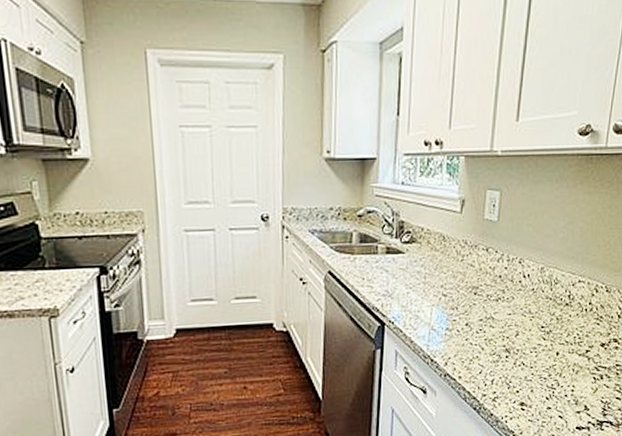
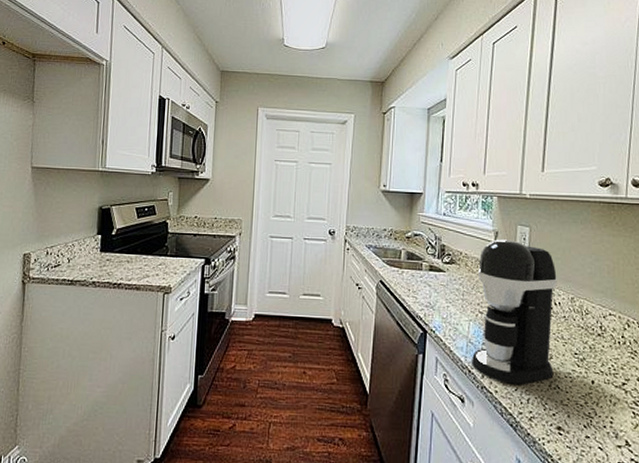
coffee maker: none [433,208,527,368] -> present [471,239,557,384]

